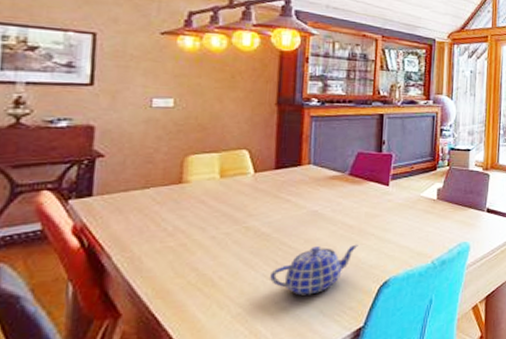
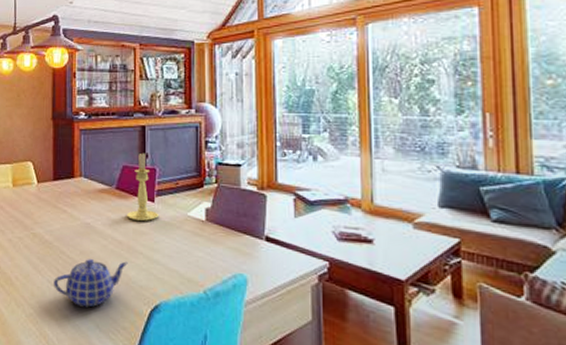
candle holder: none [360,139,392,205] -> present [127,152,158,222]

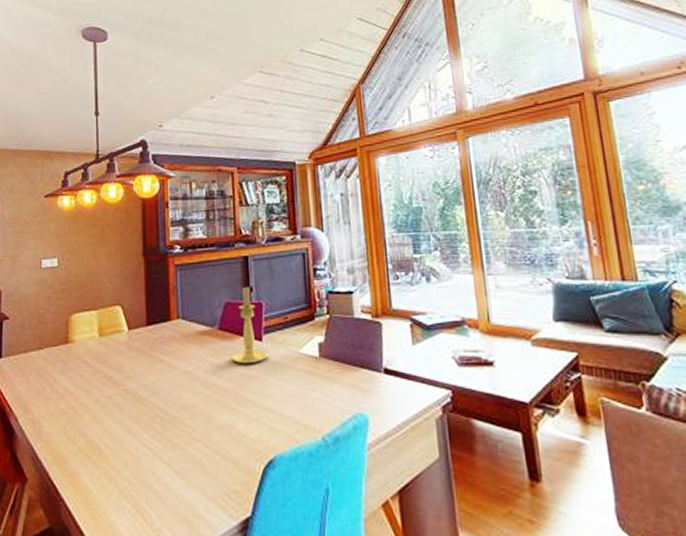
teapot: present [54,259,128,307] -> none [151,412,236,472]

